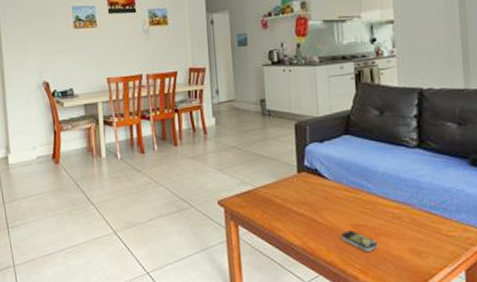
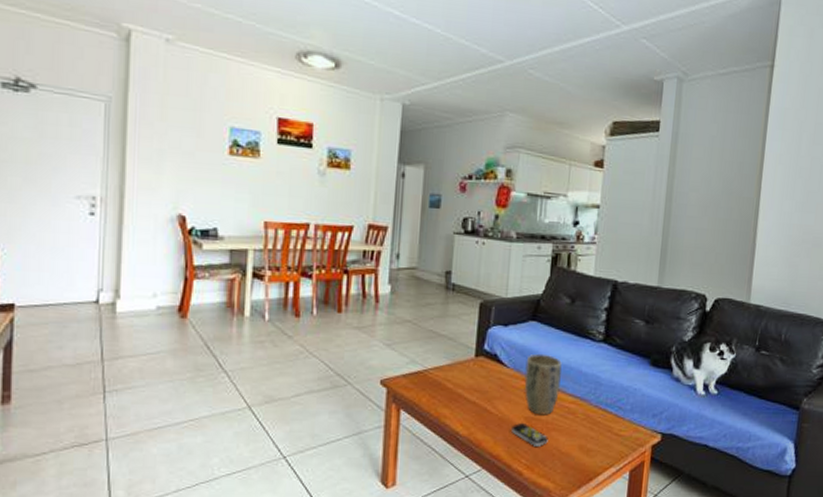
plant pot: none [345,164,382,222] -> present [524,353,562,415]

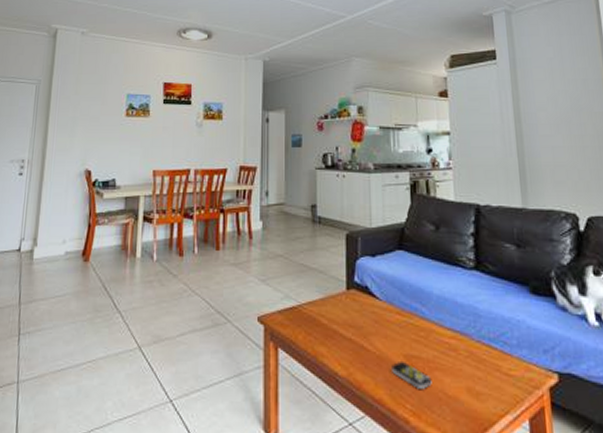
plant pot: present [524,353,562,415] -> none [398,284,437,353]

